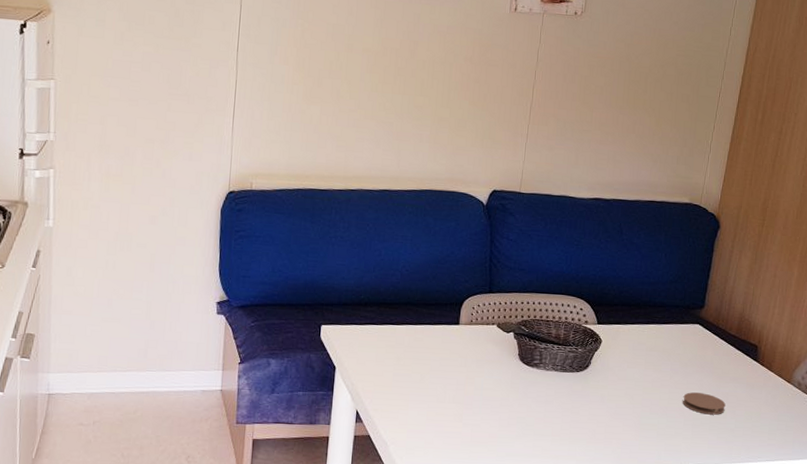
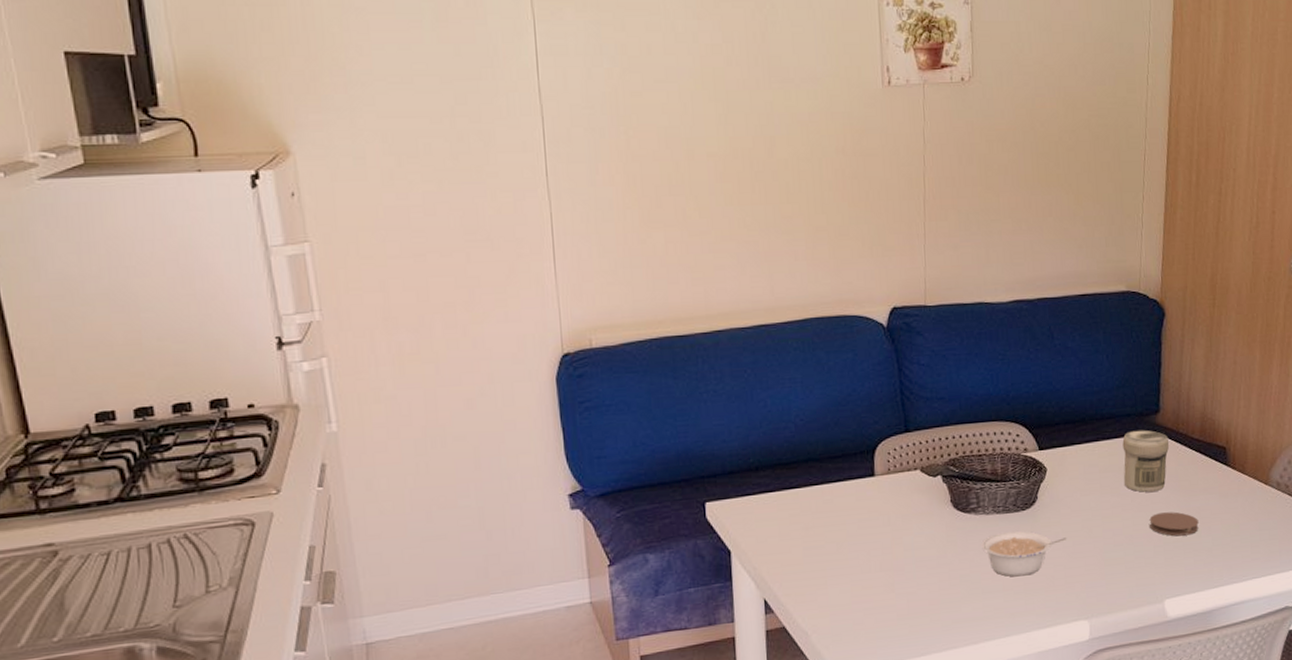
legume: none [538,388,611,426] -> present [981,531,1067,577]
jar: none [666,320,709,374] -> present [1122,430,1170,492]

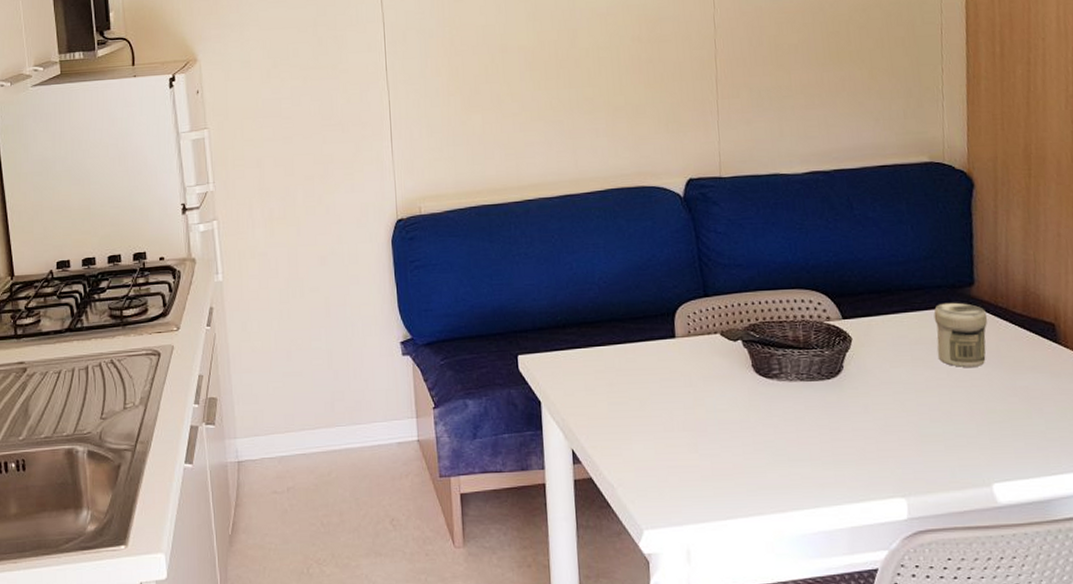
legume: present [981,531,1067,577] -> none [785,400,878,446]
coaster: present [1149,511,1199,537] -> none [969,389,1029,416]

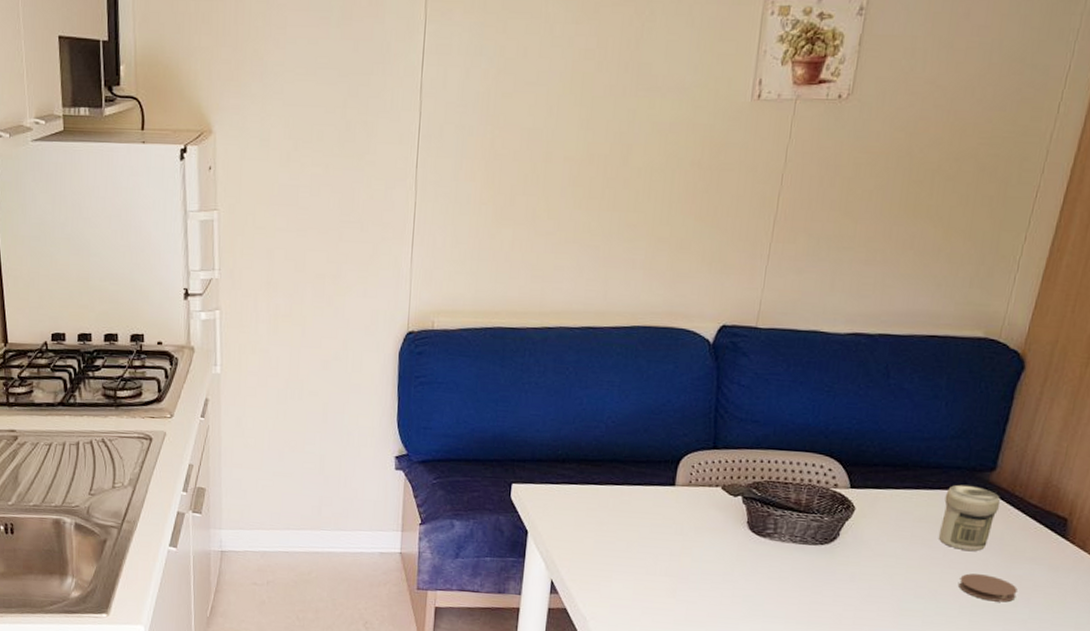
coaster: none [969,389,1029,416] -> present [959,573,1017,603]

